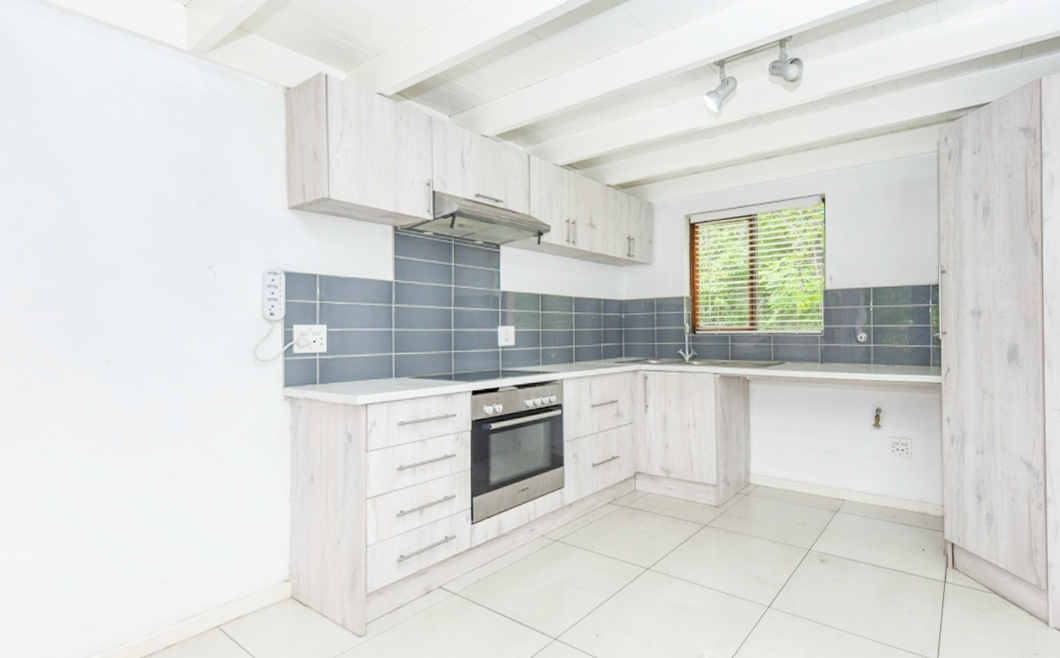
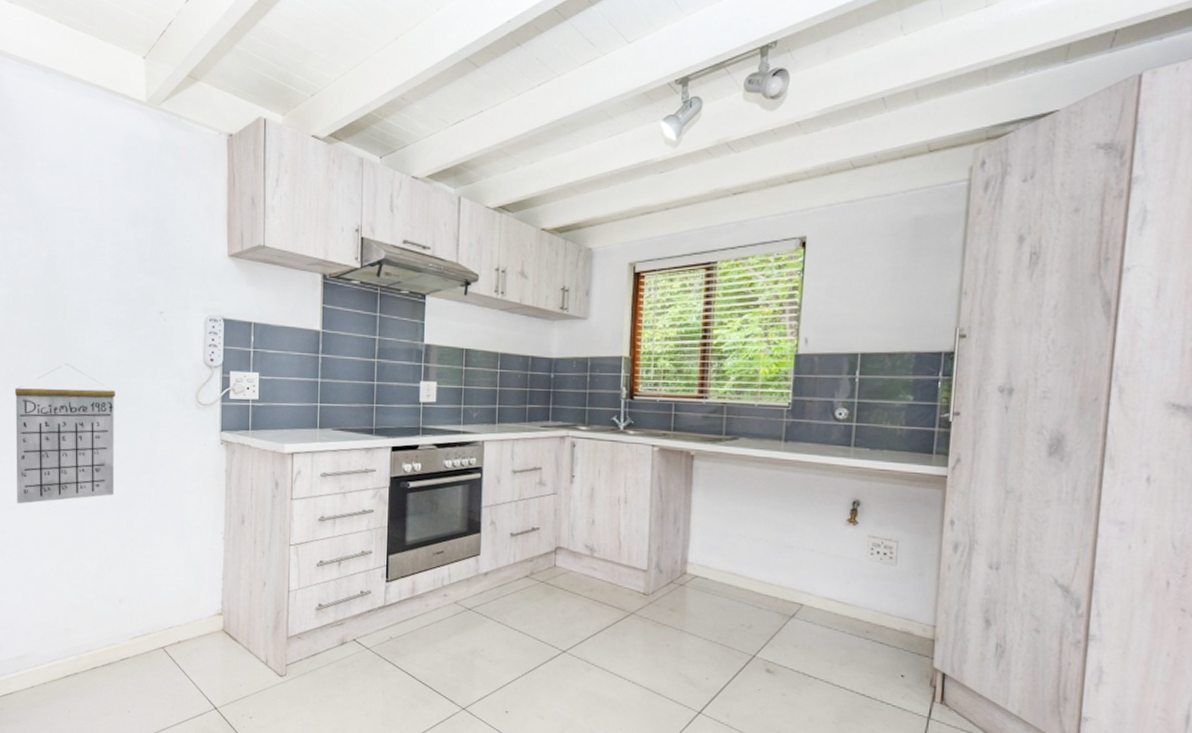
calendar: none [19,325,154,486] -> present [14,364,115,504]

